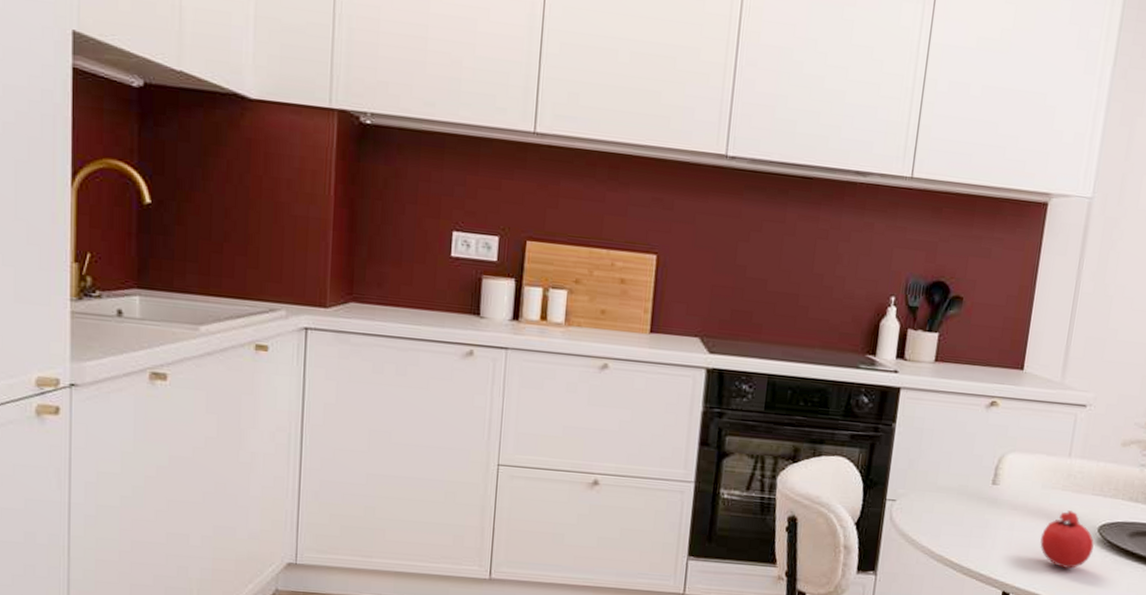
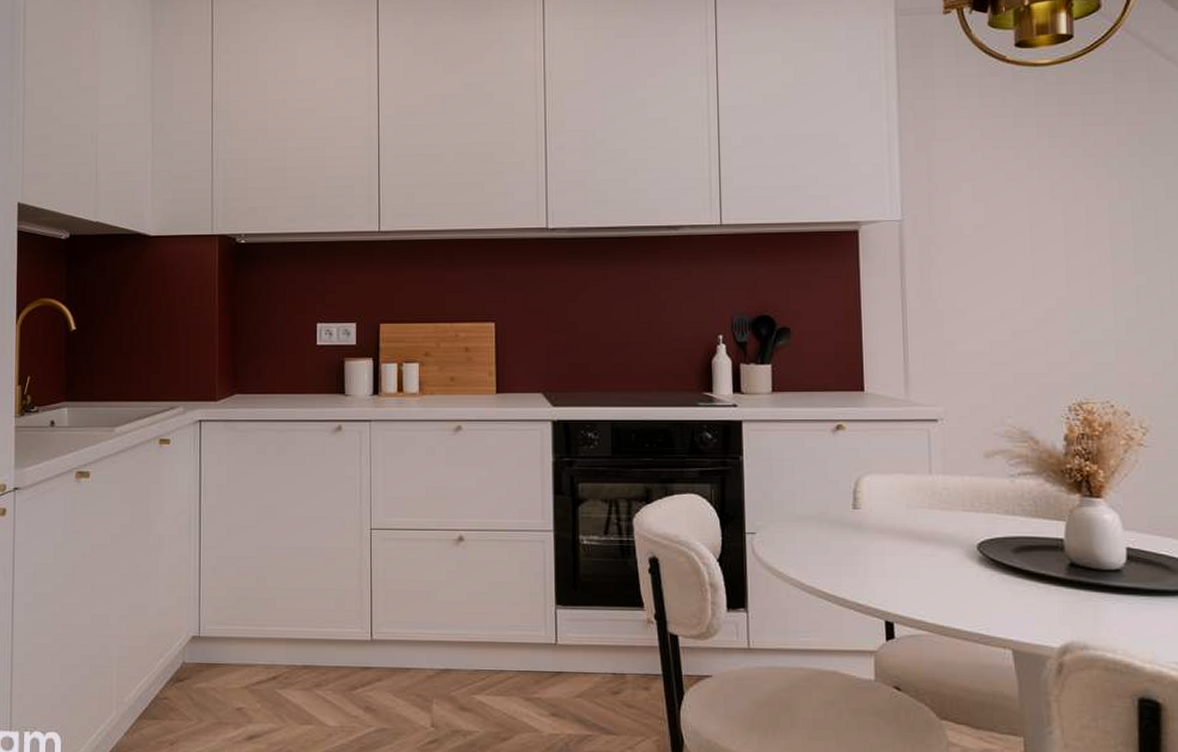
fruit: present [1040,510,1094,569] -> none [915,529,976,593]

